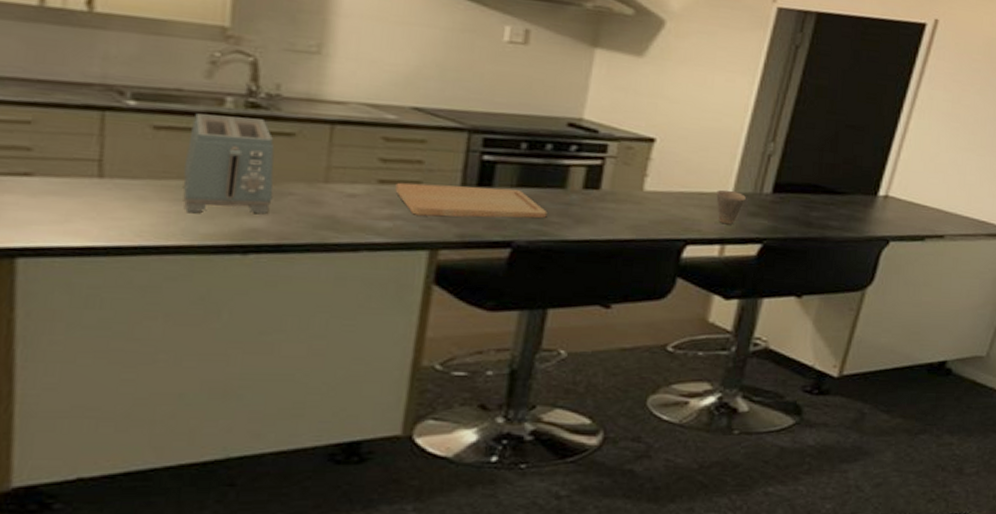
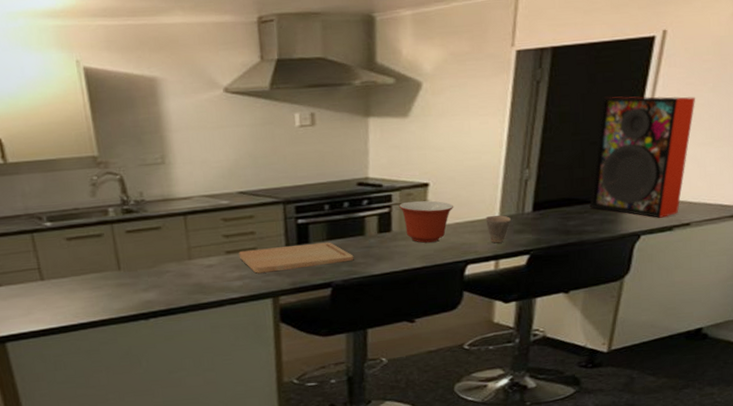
toaster: present [183,113,275,215] -> none [90,220,156,296]
mixing bowl: none [615,156,682,211] -> present [399,200,454,243]
speaker: none [837,77,961,225] -> present [589,96,695,218]

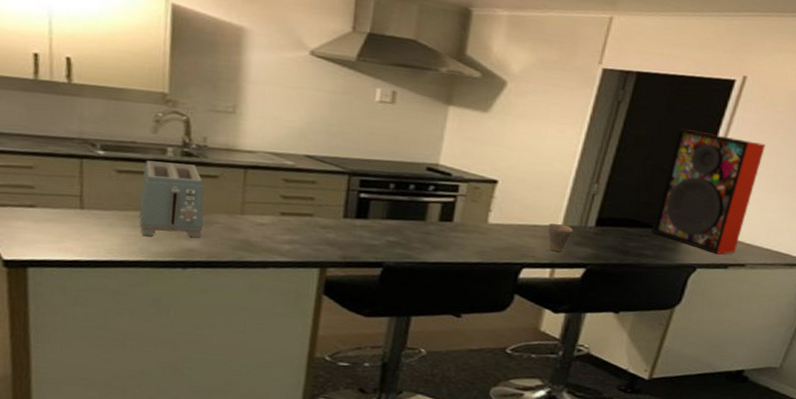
toaster: none [90,220,156,296] -> present [139,160,204,239]
cutting board: present [238,242,354,274] -> none [293,214,411,245]
mixing bowl: present [399,200,454,243] -> none [465,195,519,240]

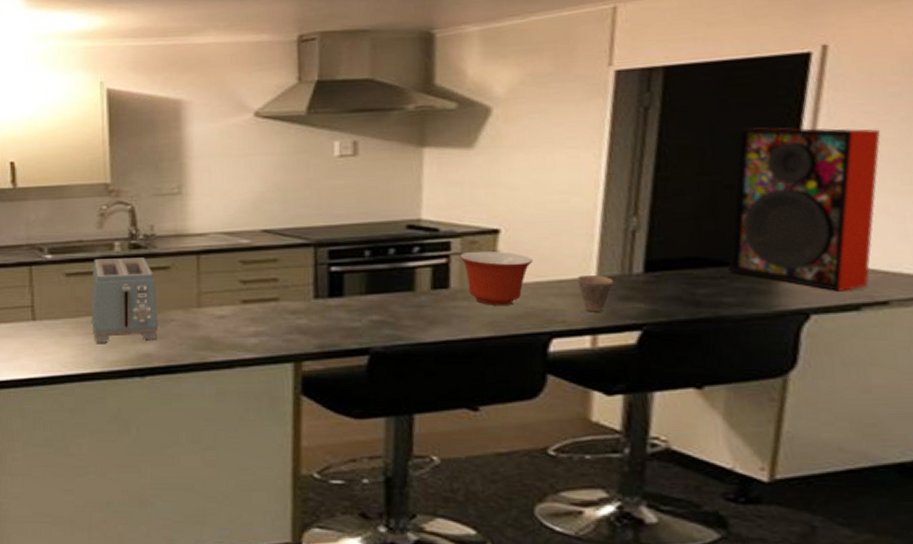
mixing bowl: none [465,195,519,240] -> present [460,250,534,305]

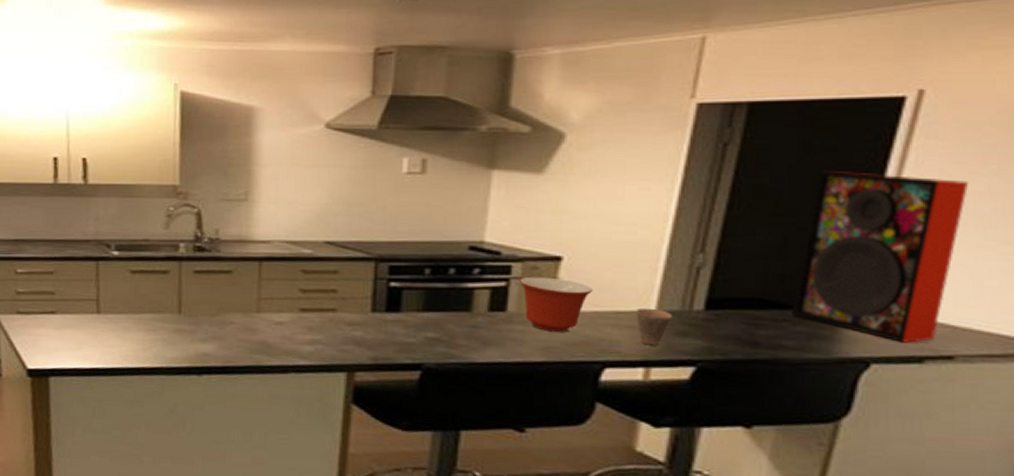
toaster: present [91,257,158,344] -> none [153,259,218,341]

